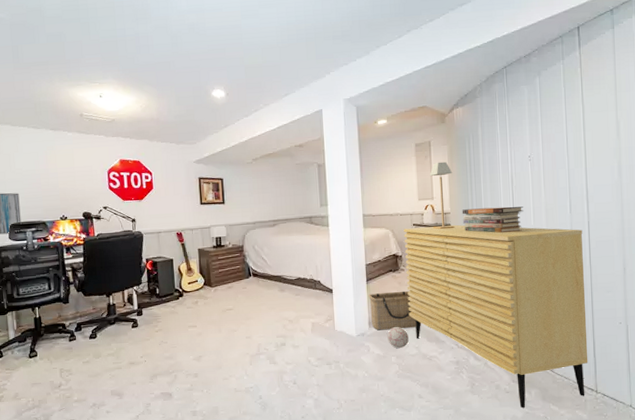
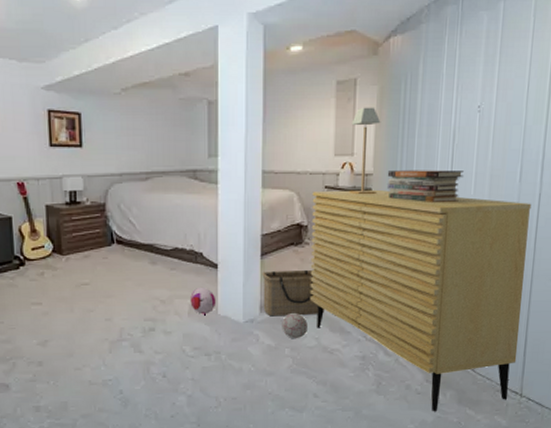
plush toy: none [312,309,334,332] -> present [190,288,217,316]

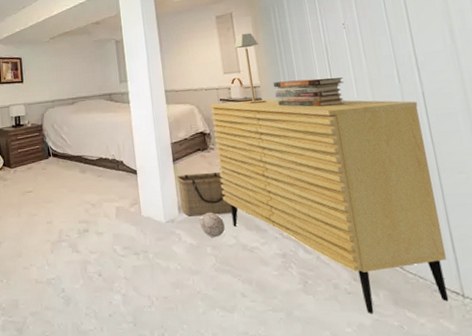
plush toy: present [190,288,217,316] -> none [116,192,139,217]

